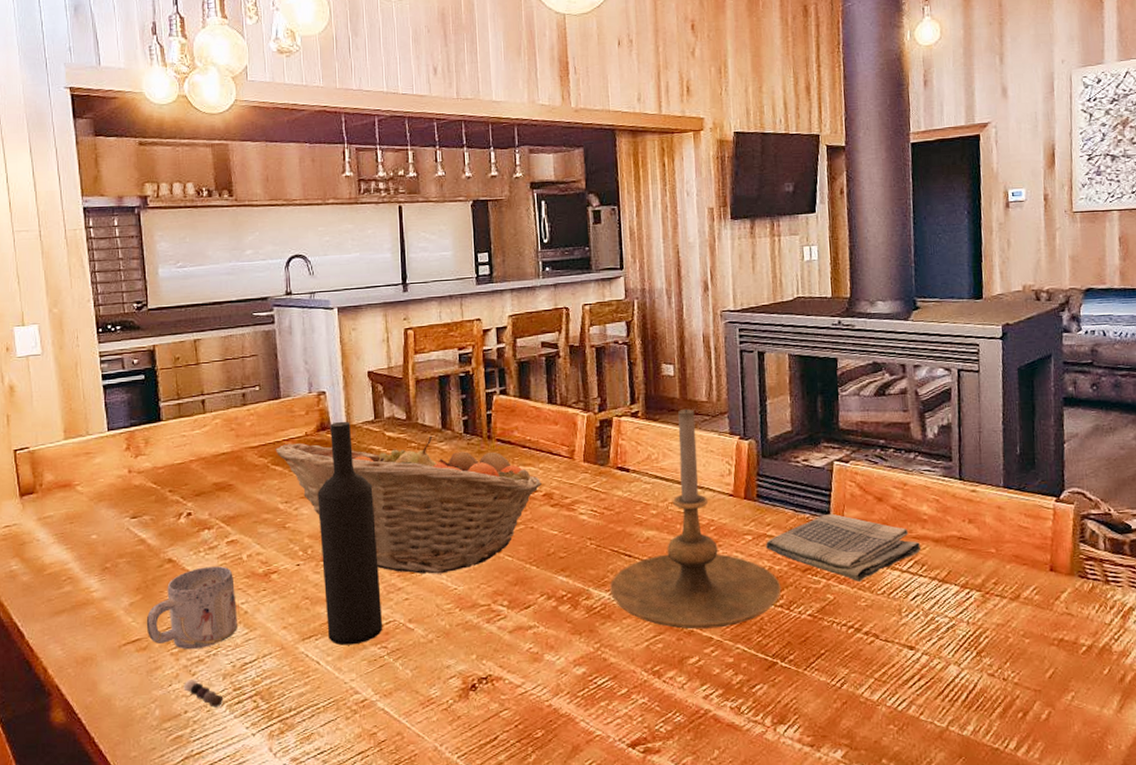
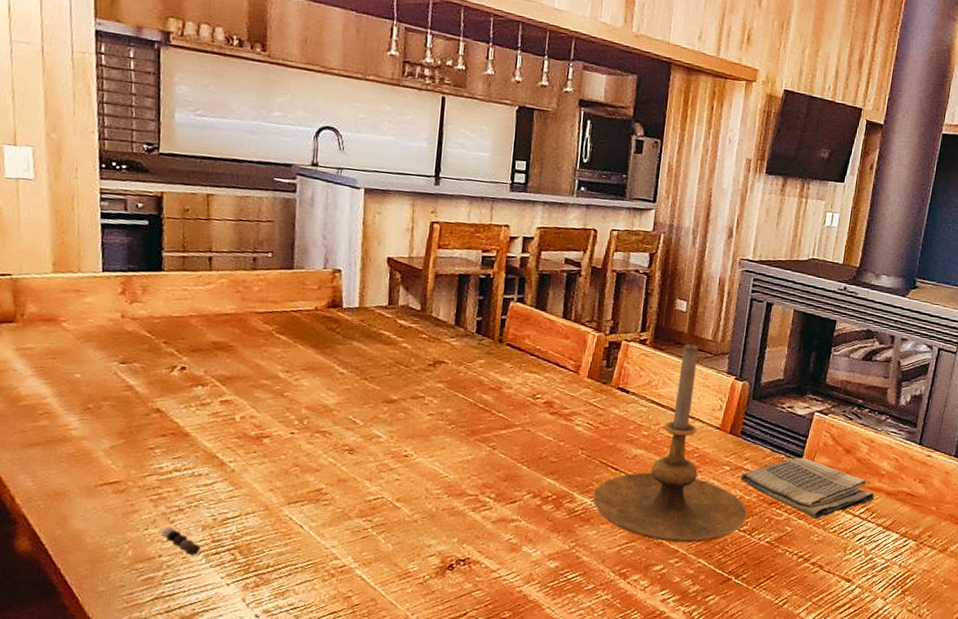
mug: present [146,566,237,650] -> none [126,421,224,499]
fruit basket: present [275,435,542,574] -> none [282,314,544,461]
wine bottle: present [317,421,382,646] -> none [314,301,378,515]

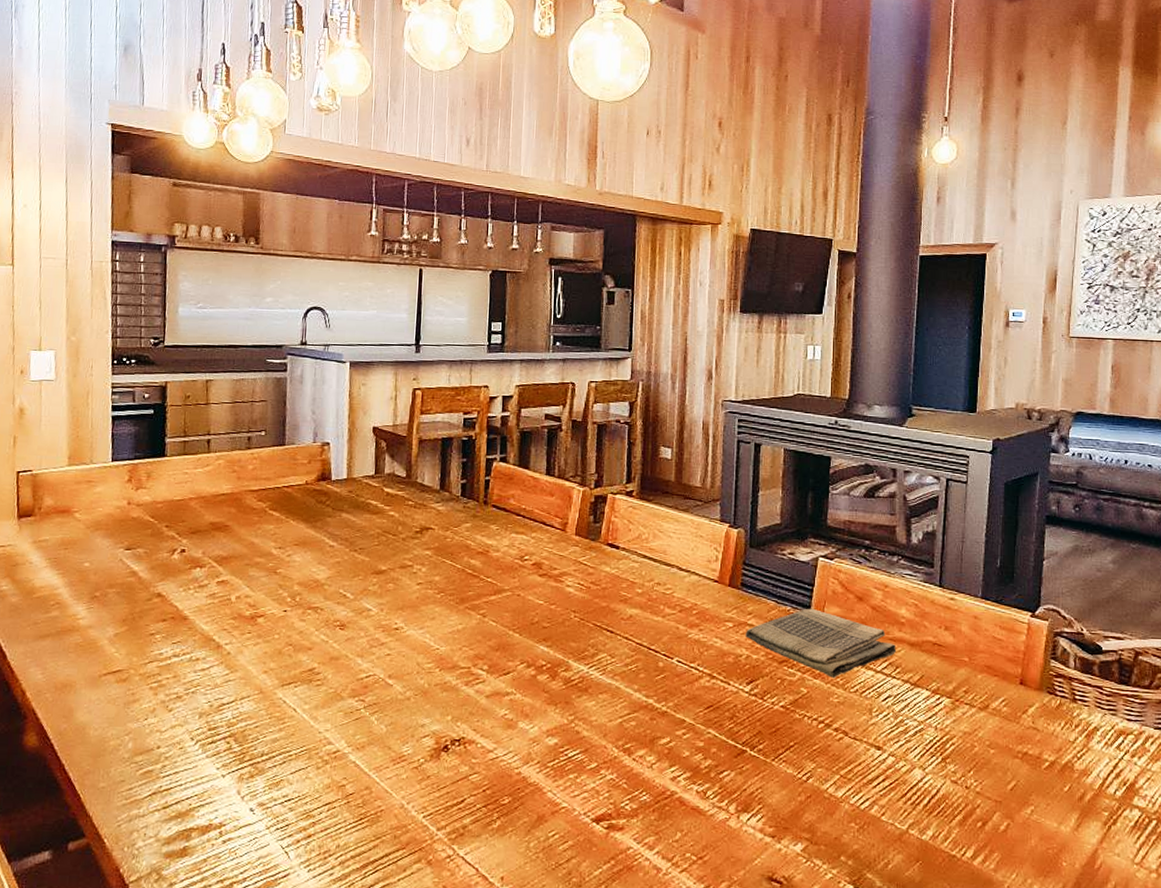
pepper shaker: present [160,525,201,556] -> none [159,714,198,746]
candle holder: present [592,344,748,543] -> none [588,492,757,711]

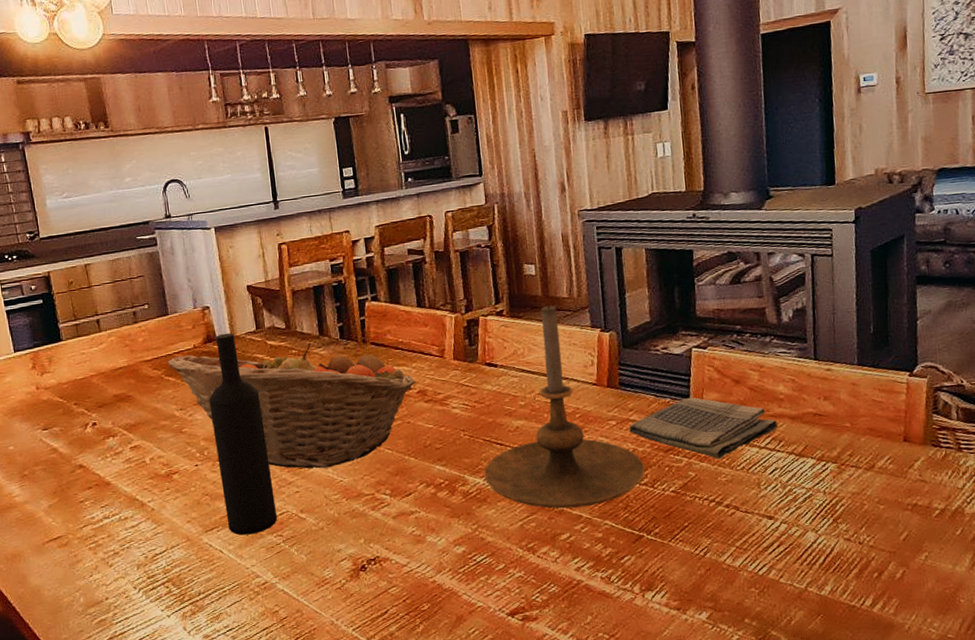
fruit basket: none [274,490,532,633] -> present [167,342,416,469]
wine bottle: none [307,473,367,695] -> present [209,332,277,535]
candle holder: none [588,492,757,711] -> present [483,305,646,509]

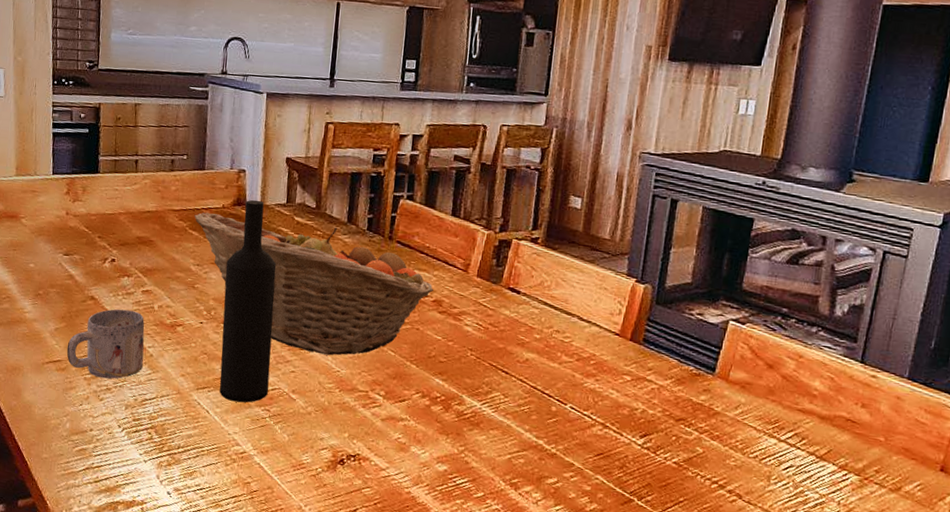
mug: none [64,469,146,544] -> present [66,309,145,379]
candle holder: present [483,305,646,509] -> none [482,243,652,457]
dish towel: present [629,397,779,459] -> none [643,370,805,442]

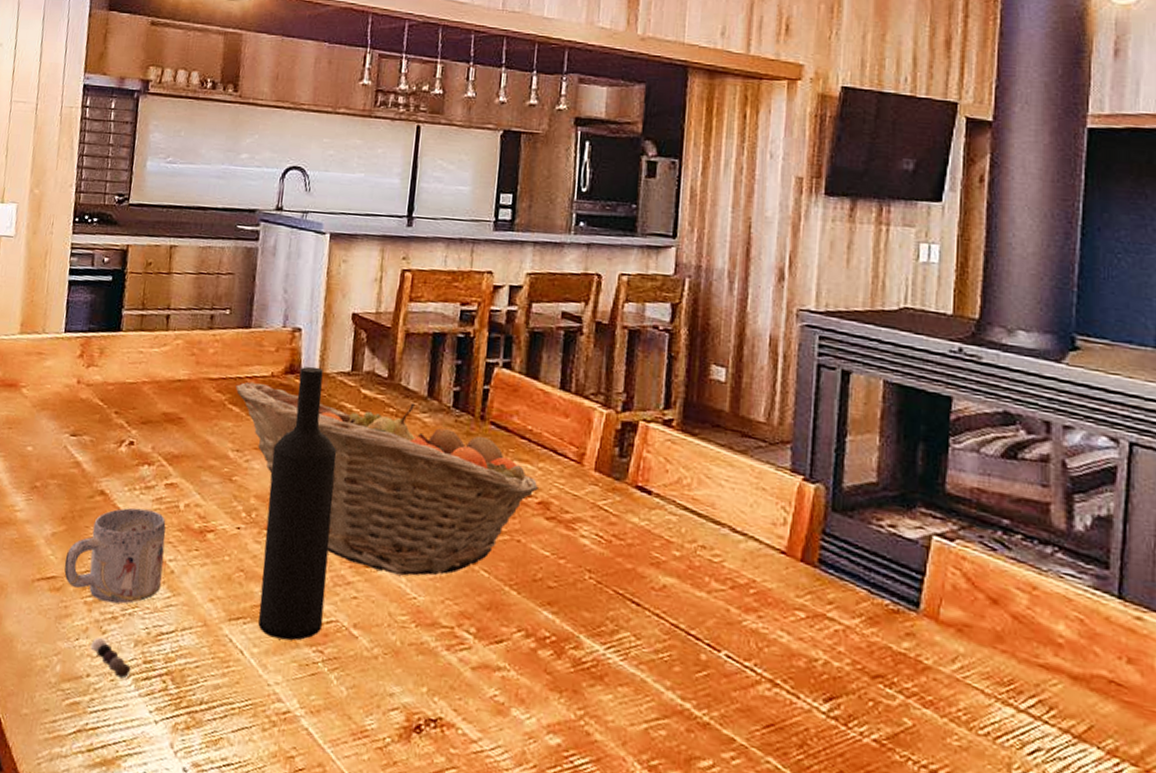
pepper shaker: none [92,403,124,432] -> present [90,636,131,679]

